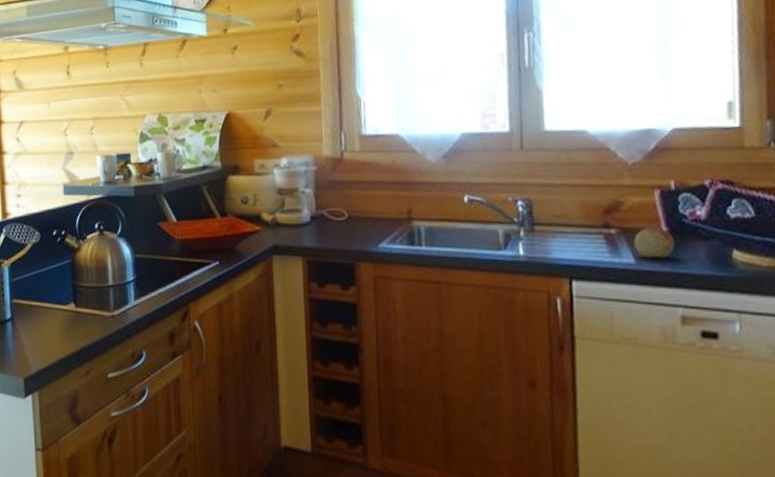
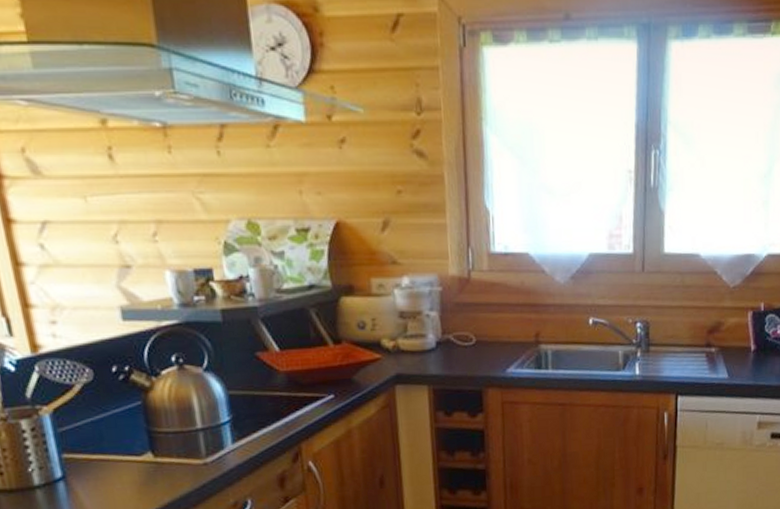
fruit: present [633,227,675,258] -> none [729,345,759,373]

